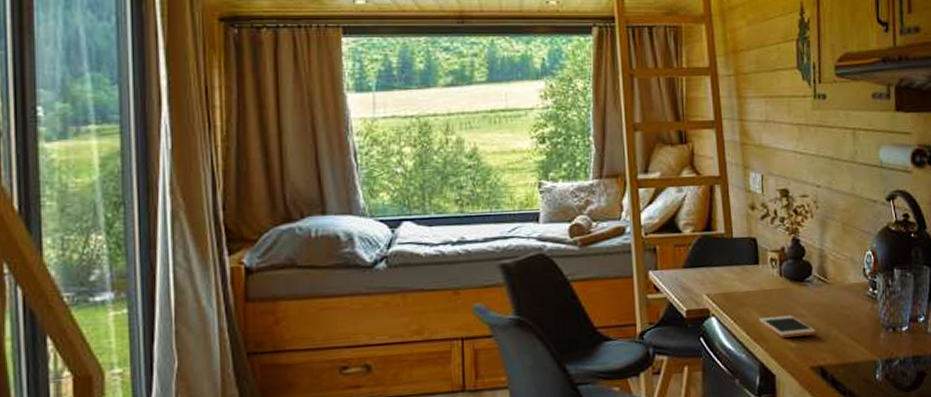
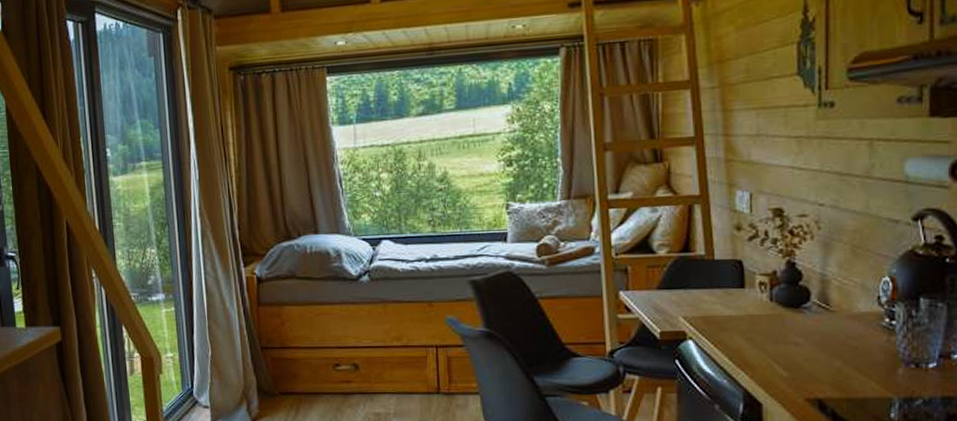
cell phone: present [759,315,816,338] -> none [744,342,814,366]

